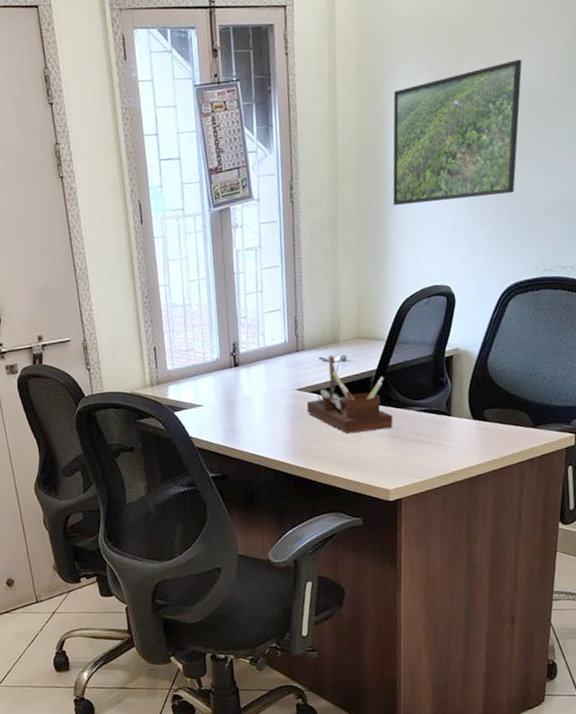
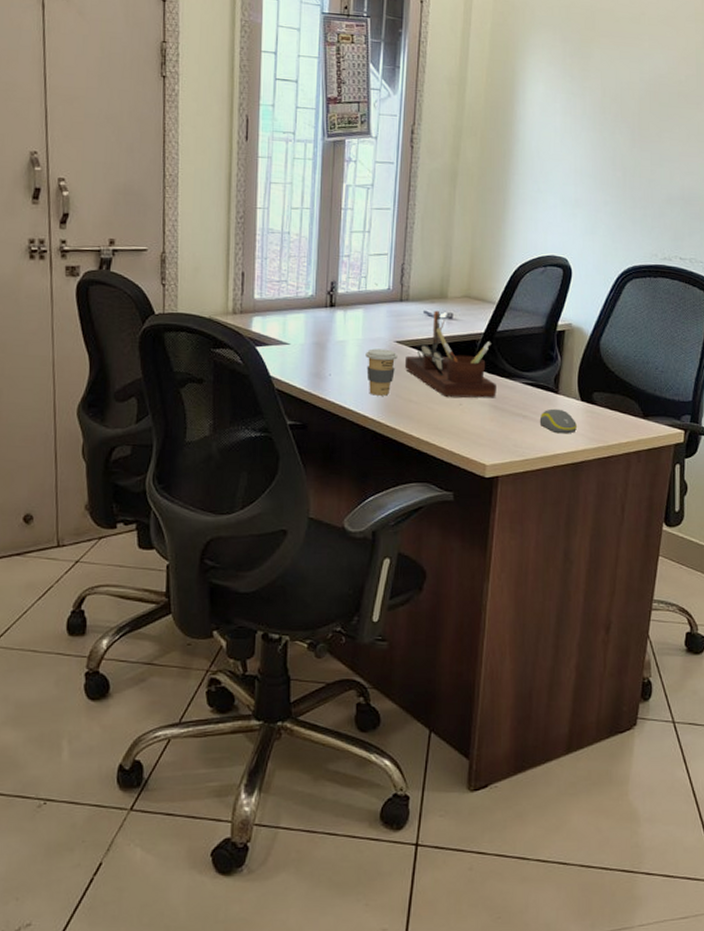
coffee cup: none [271,397,300,441] -> present [365,348,398,396]
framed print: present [392,59,522,206] -> none [516,52,653,178]
computer mouse: none [435,430,471,453] -> present [539,408,577,434]

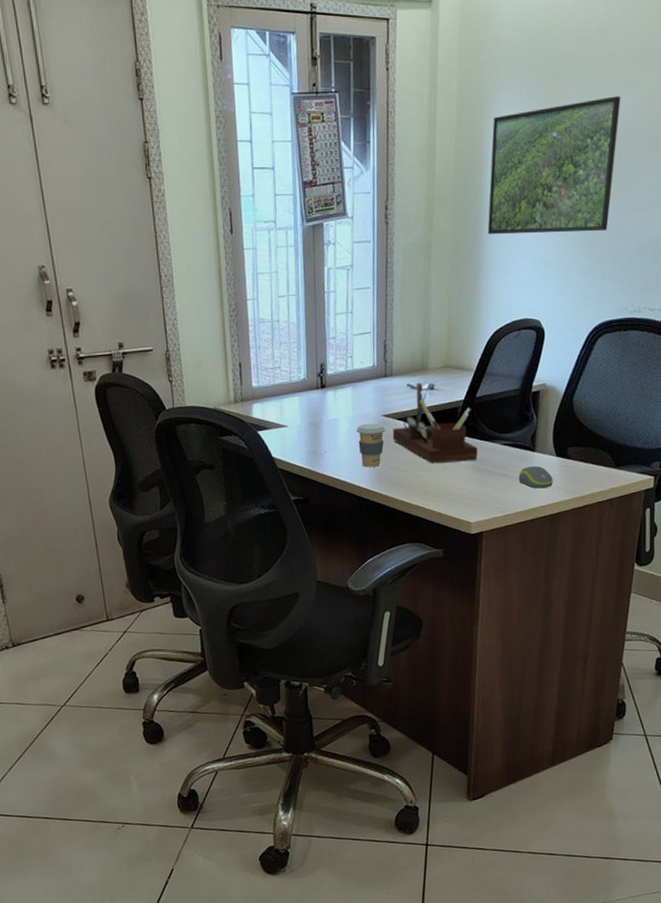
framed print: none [516,52,653,178] -> present [487,96,621,235]

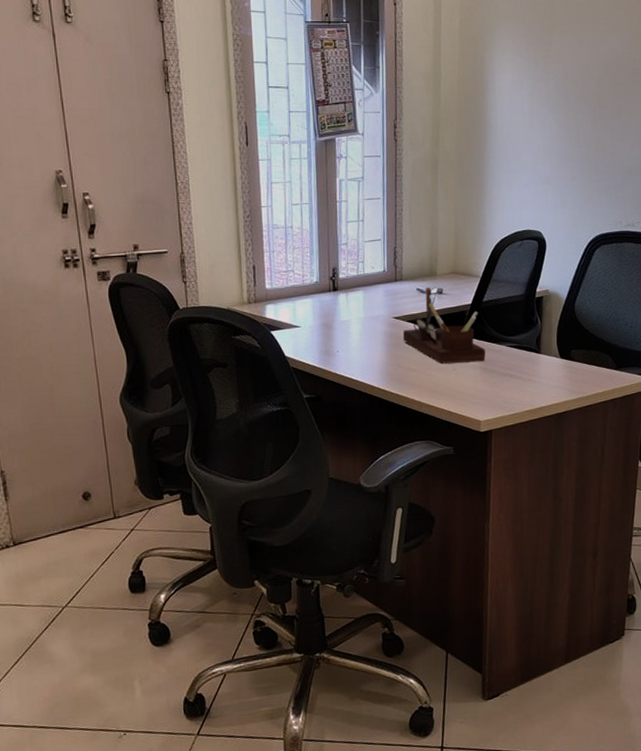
coffee cup: present [356,423,386,467] -> none [368,325,396,367]
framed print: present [487,96,621,235] -> none [490,35,609,154]
computer mouse: present [518,465,553,489] -> none [525,367,558,389]

